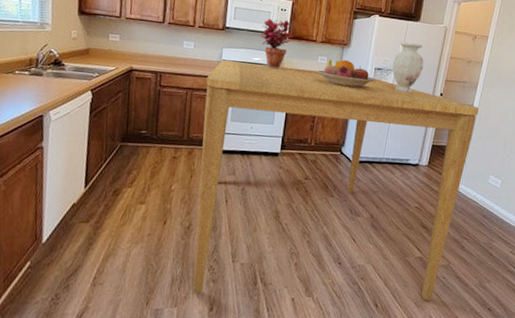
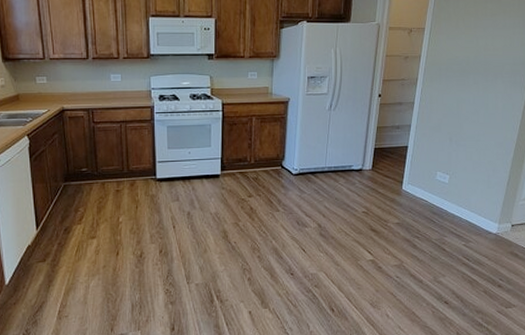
dining table: present [192,59,479,302] -> none [138,87,420,317]
potted plant: present [259,19,293,69] -> none [185,39,219,91]
fruit bowl: present [317,59,376,88] -> none [249,72,310,100]
vase: present [392,42,424,94] -> none [326,46,358,99]

